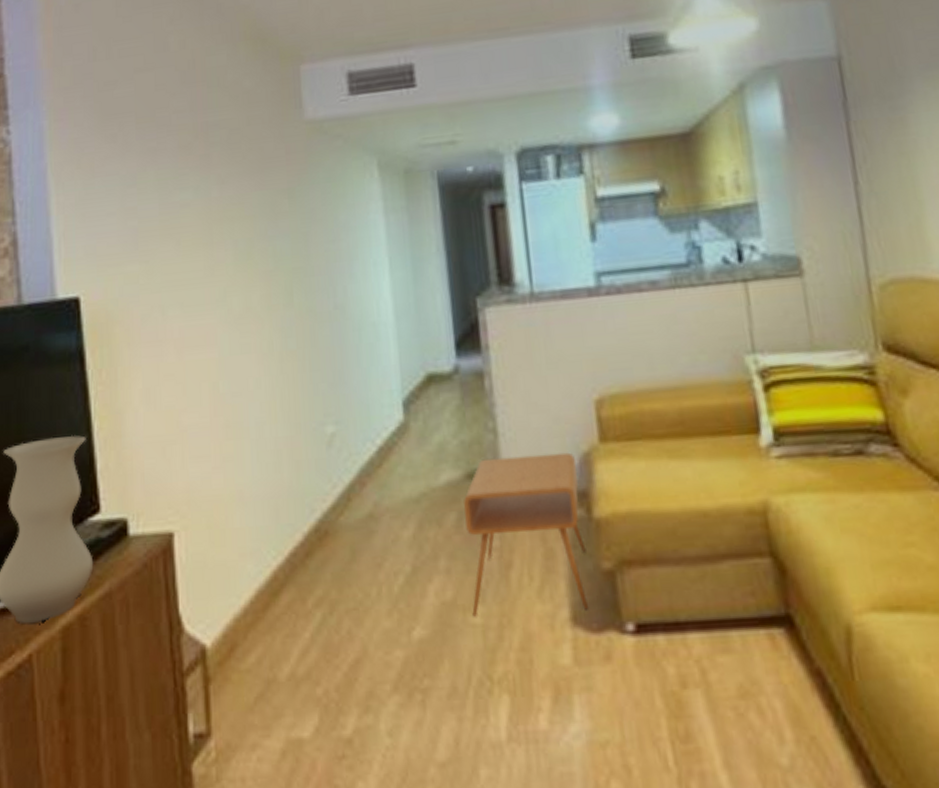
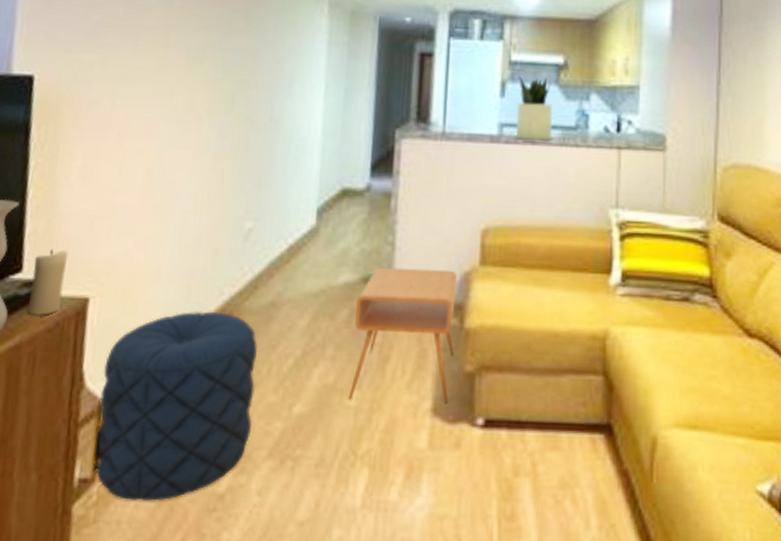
candle: none [110,483,145,558] -> present [27,249,69,316]
pouf: none [201,532,371,753] -> present [96,311,258,501]
planter: none [609,210,665,290] -> present [513,76,555,142]

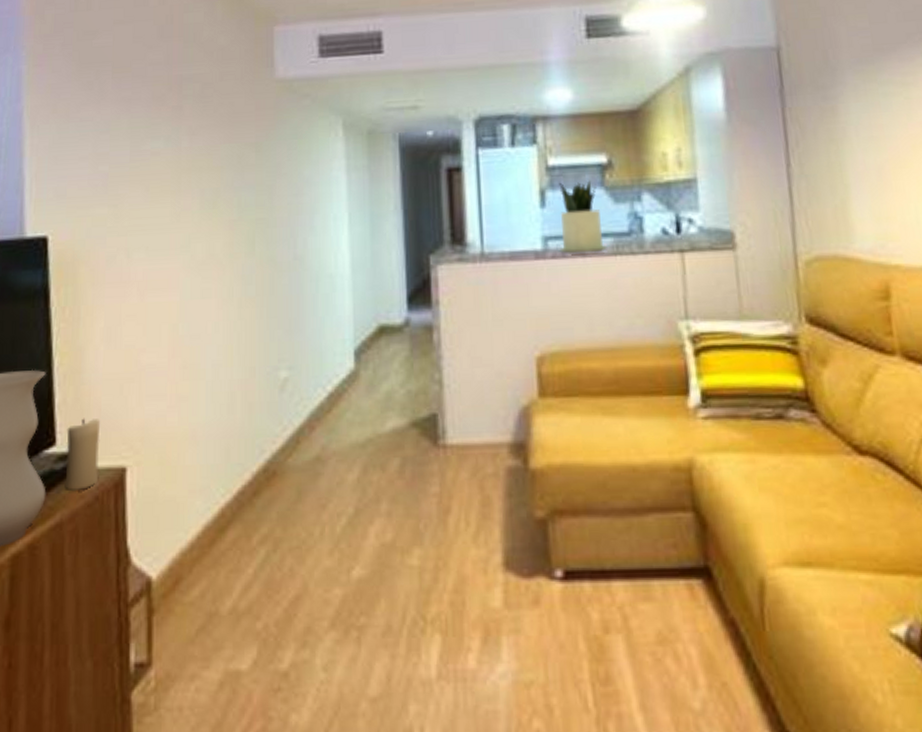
pouf: present [96,311,258,501] -> none [148,472,310,684]
side table: present [348,267,457,404] -> none [408,405,521,559]

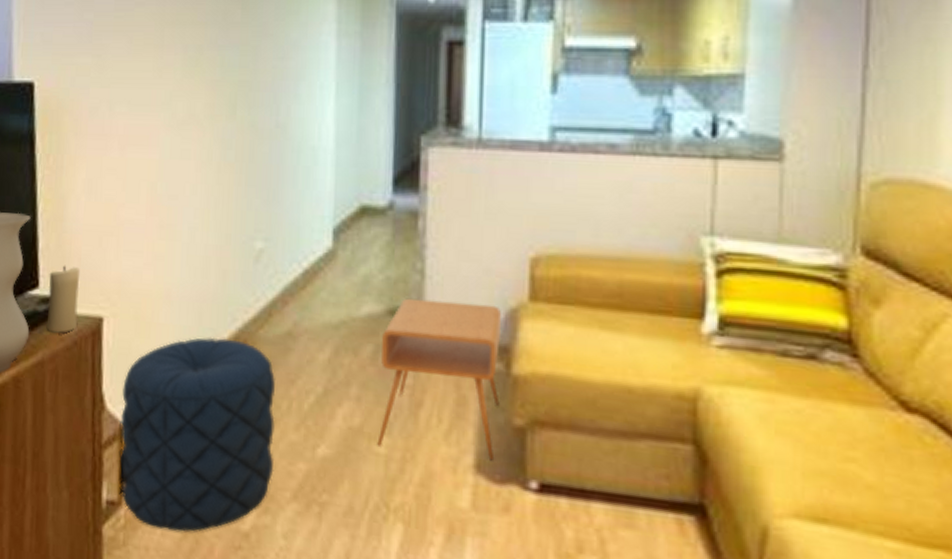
pouf: none [148,472,310,684] -> present [120,337,275,531]
side table: none [408,405,521,559] -> present [377,298,501,461]
planter: present [559,180,607,254] -> none [569,66,625,150]

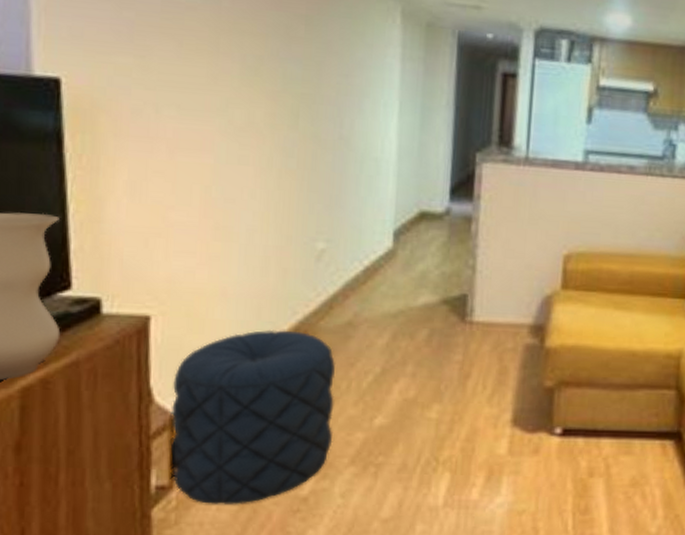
candle: present [46,265,81,334] -> none [81,266,123,333]
side table: present [377,298,501,461] -> none [429,289,538,415]

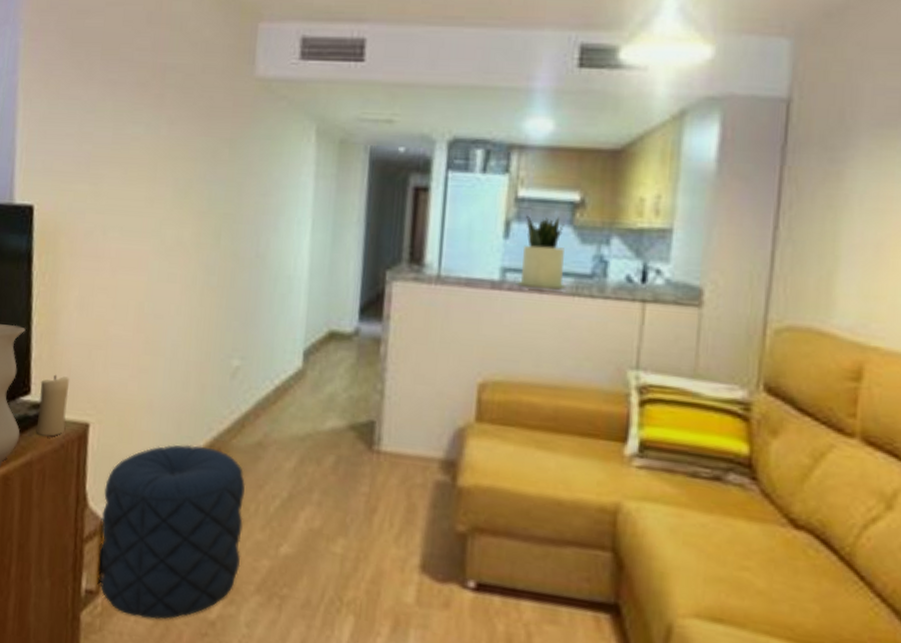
candle: none [81,266,123,333] -> present [36,374,70,437]
planter: none [598,102,641,171] -> present [517,215,566,291]

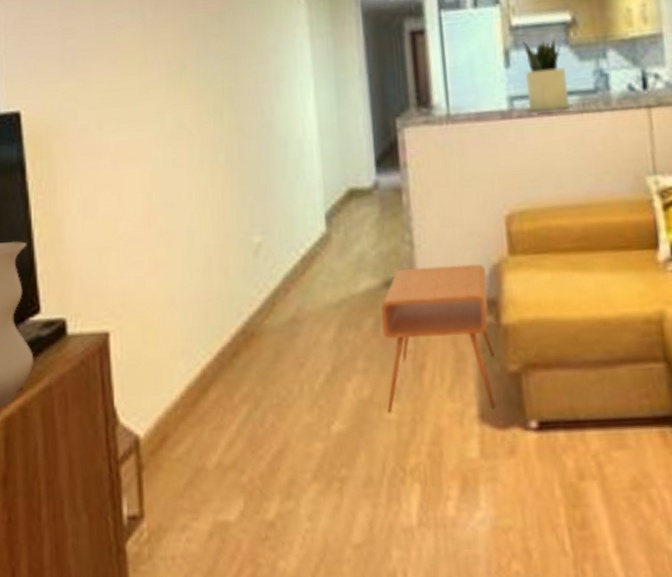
candle: present [36,374,70,437] -> none [50,286,83,355]
pouf: present [99,444,245,619] -> none [135,333,293,534]
side table: none [334,415,450,562] -> present [381,263,495,413]

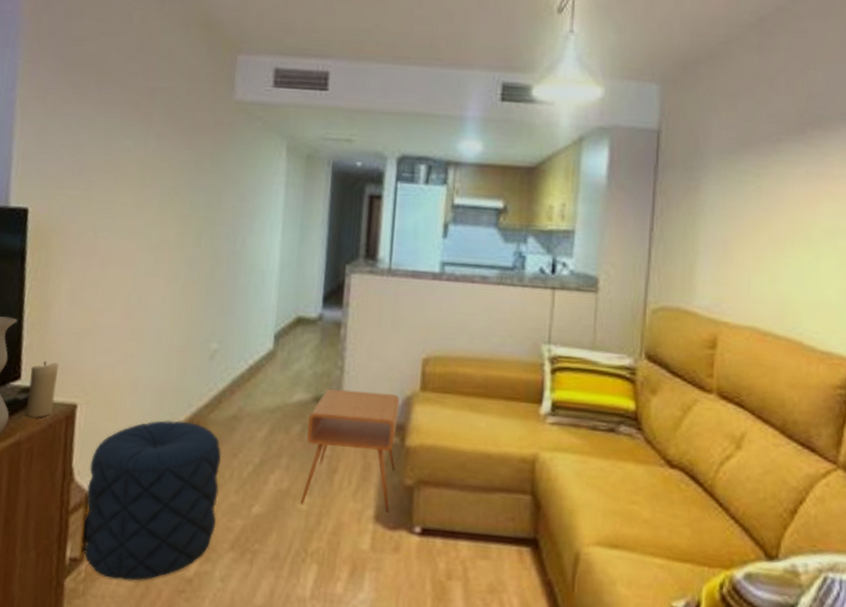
candle: none [50,286,83,355] -> present [25,360,60,418]
pouf: none [135,333,293,534] -> present [84,420,221,580]
planter: present [523,38,573,114] -> none [453,219,493,281]

